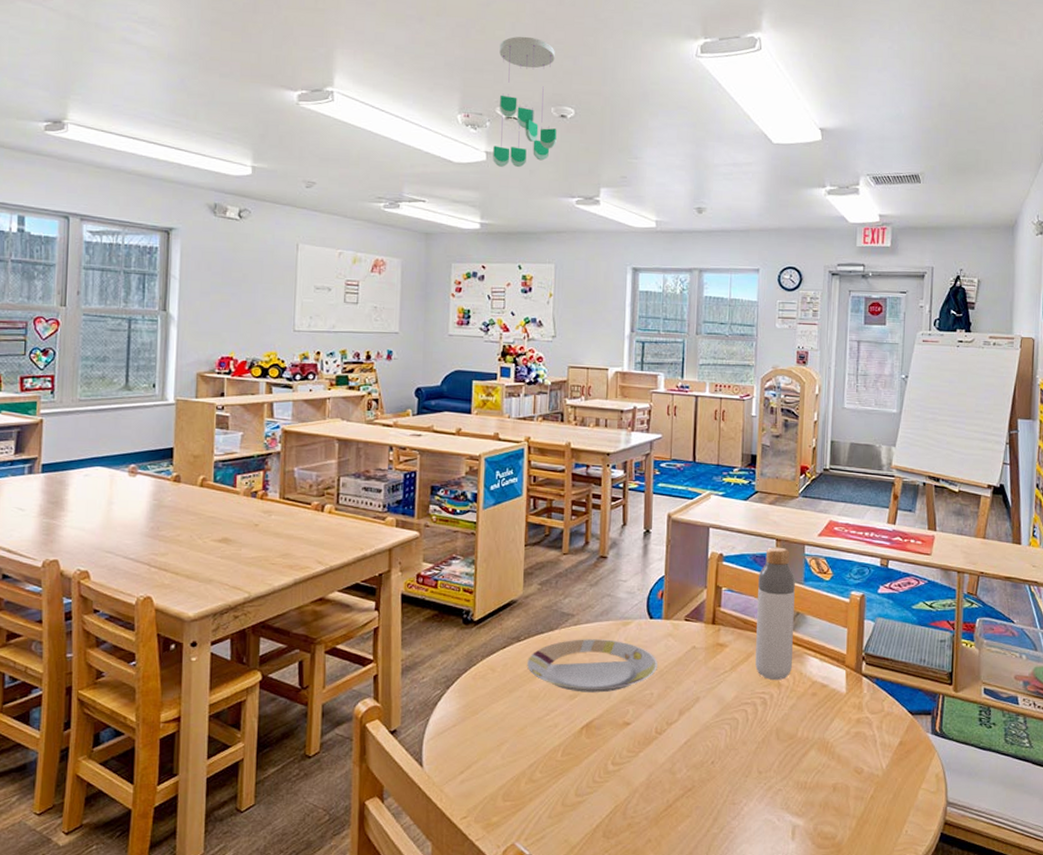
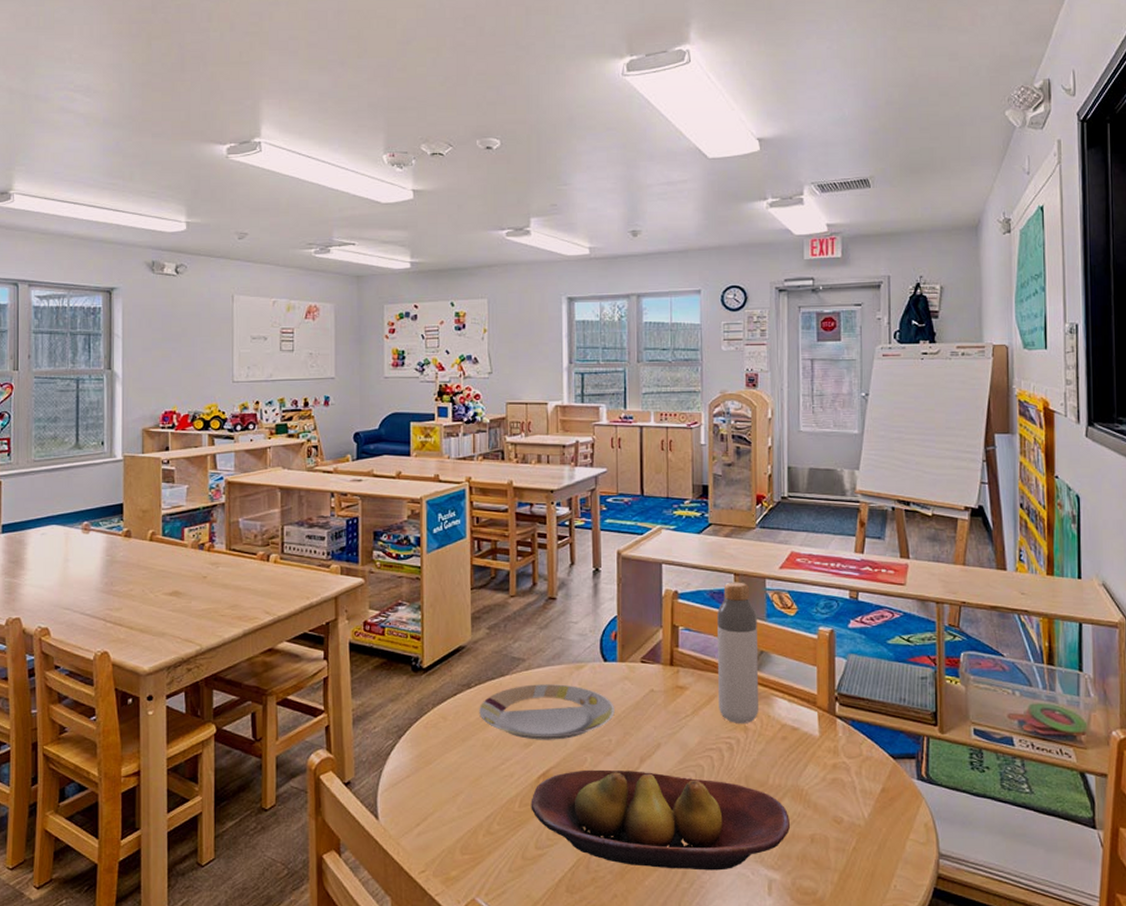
ceiling mobile: present [493,36,557,168] -> none [420,70,483,204]
fruit bowl: none [573,721,816,817] -> present [531,769,791,871]

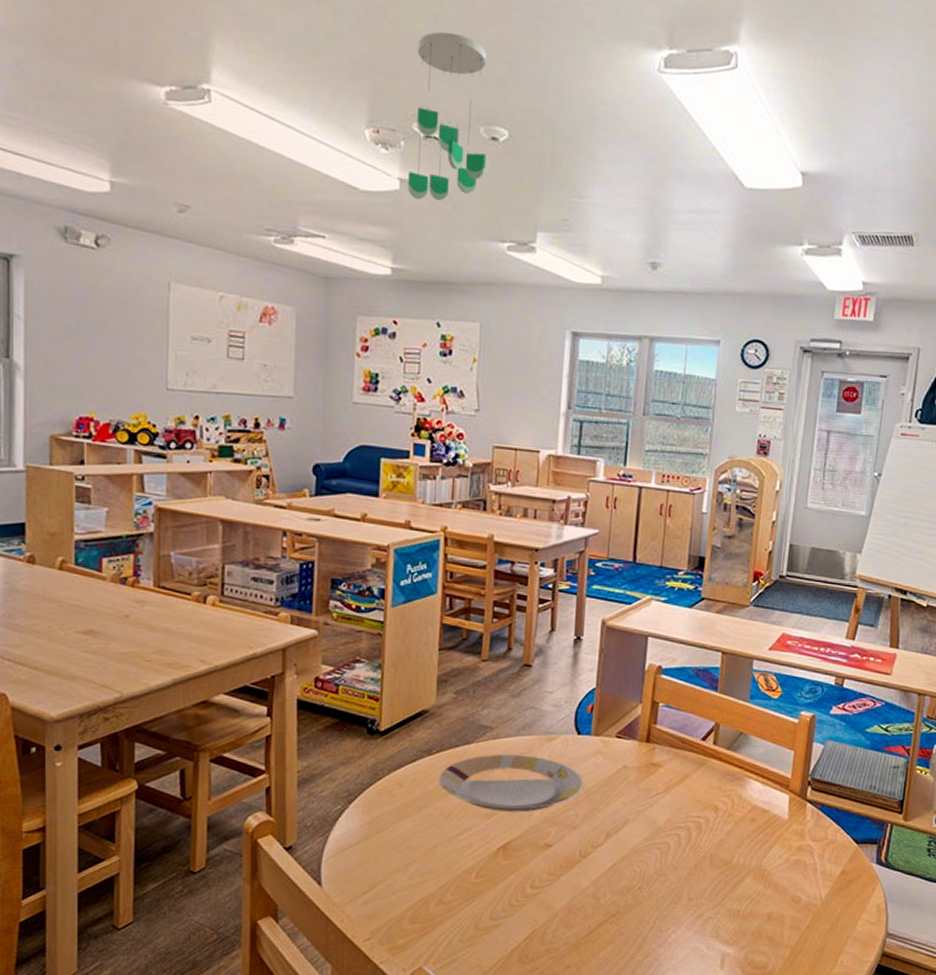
ceiling mobile: none [420,70,483,204] -> present [408,31,487,201]
fruit bowl: present [531,769,791,871] -> none [488,843,750,945]
bottle: present [717,582,758,723] -> none [691,660,741,803]

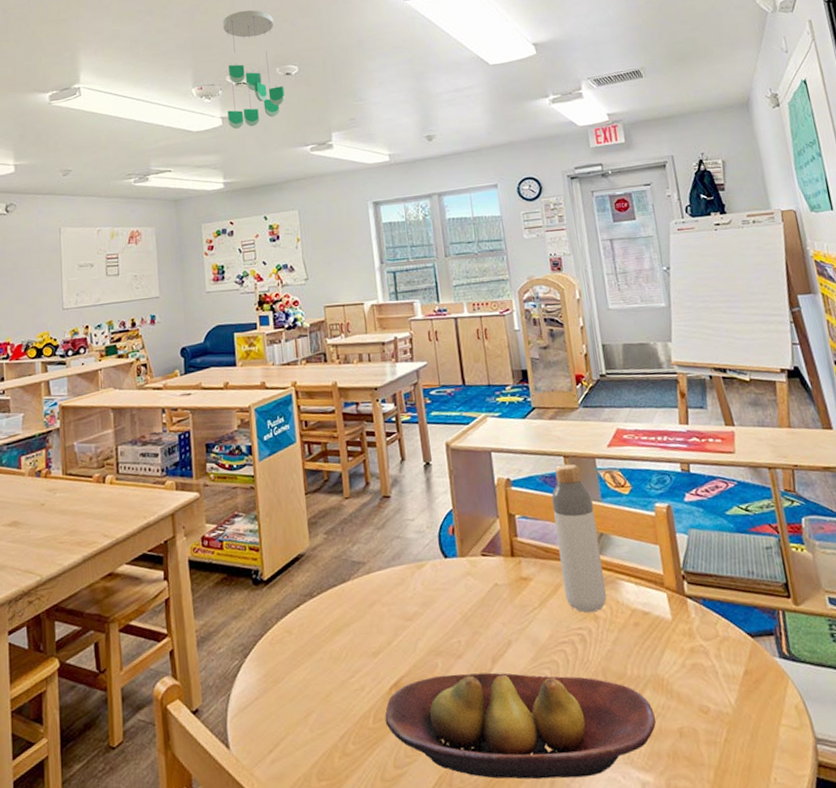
plate: present [439,754,584,812] -> none [323,585,461,648]
fruit bowl: none [488,843,750,945] -> present [385,672,656,780]
bottle: none [691,660,741,803] -> present [551,464,607,613]

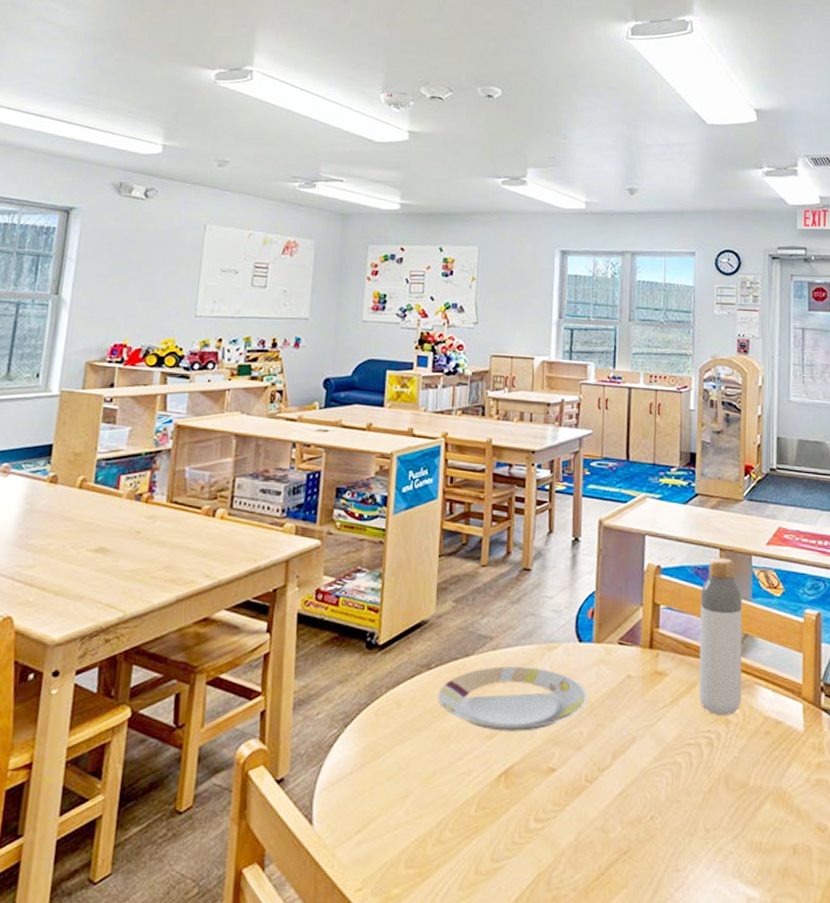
ceiling mobile: present [223,10,285,129] -> none [415,18,483,148]
plate: none [323,585,461,648] -> present [438,666,588,732]
fruit bowl: present [385,672,656,780] -> none [489,766,772,887]

